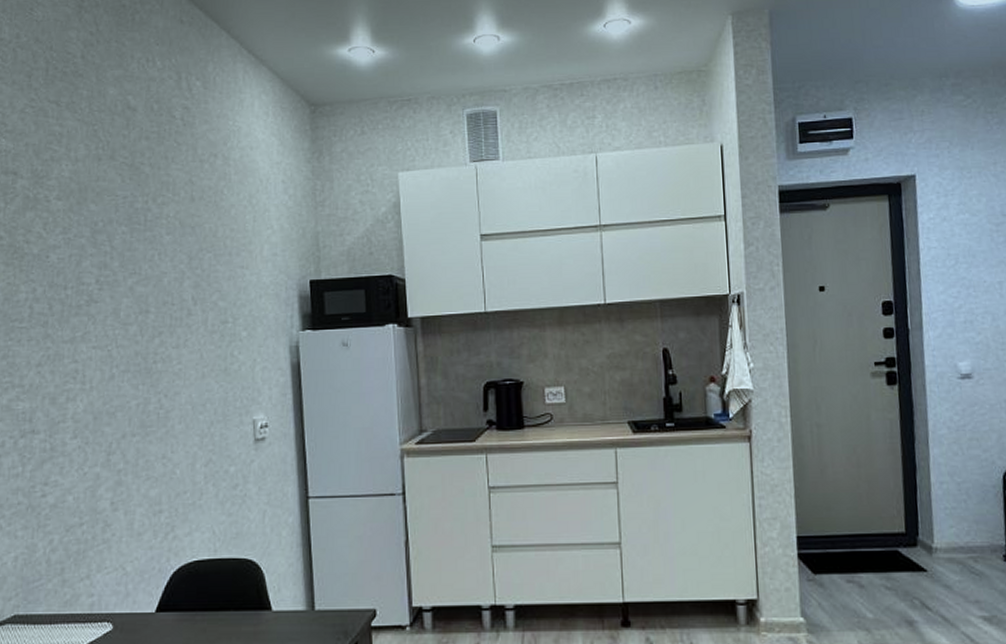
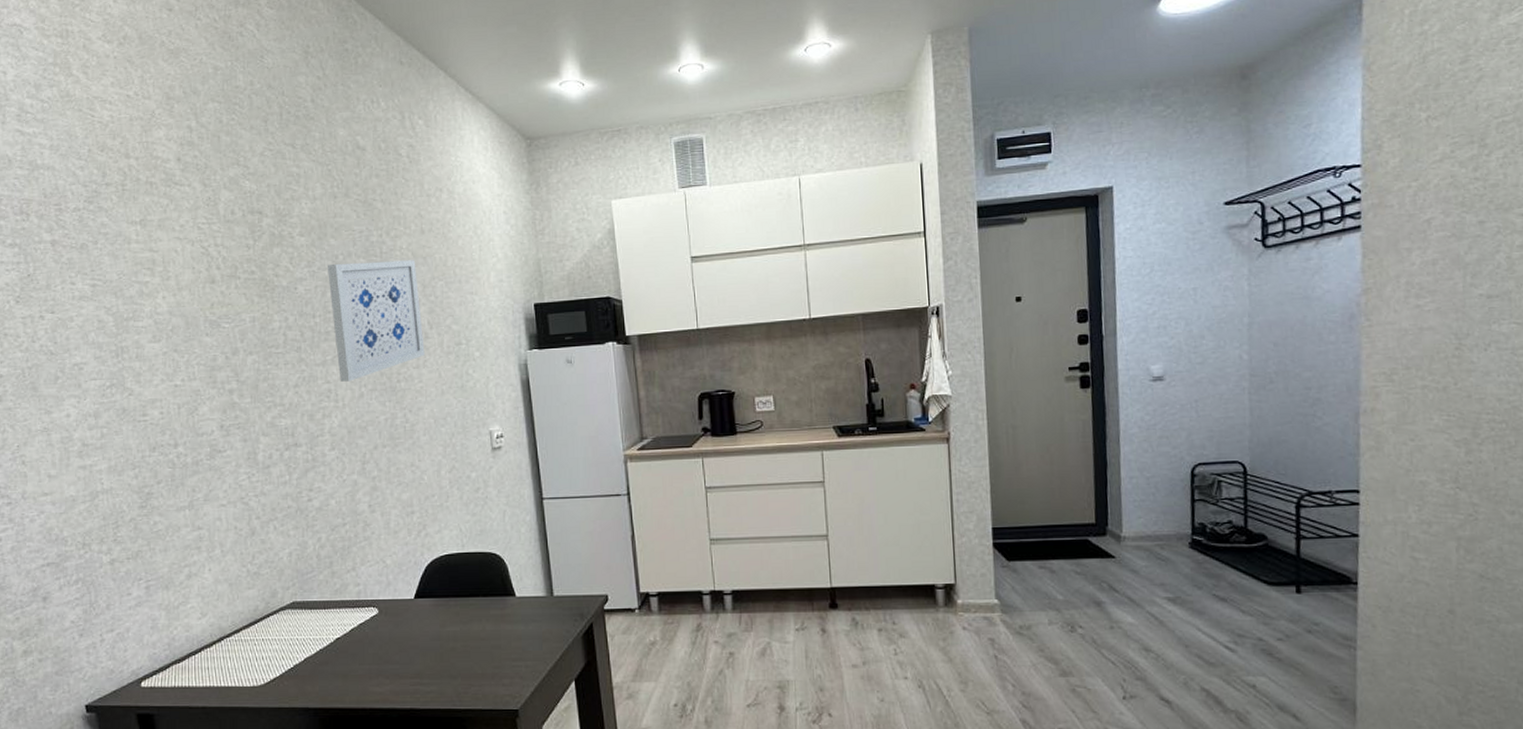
wall art: none [84,229,187,361] -> present [327,260,425,382]

